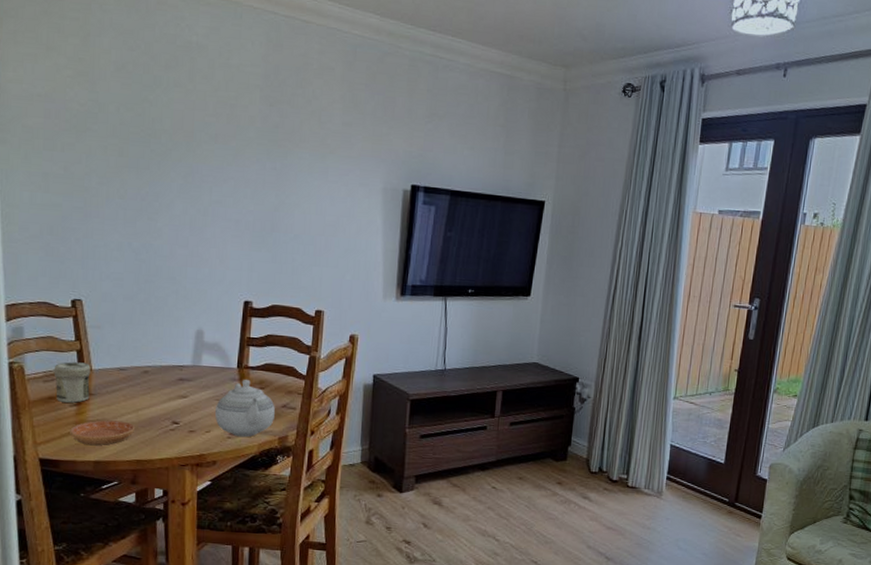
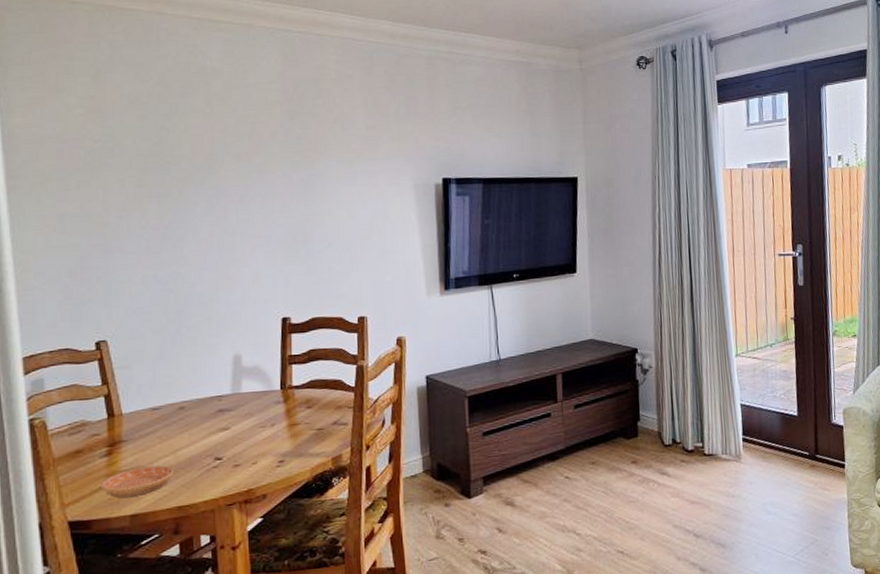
jar: present [53,362,91,403] -> none [80,407,121,455]
teapot: present [215,379,275,438] -> none [261,399,325,464]

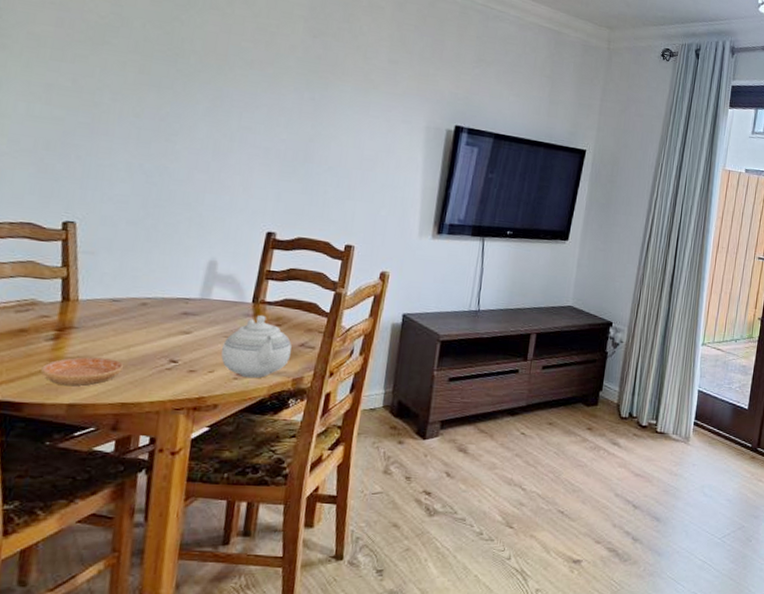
teapot: none [261,399,325,464] -> present [221,314,292,379]

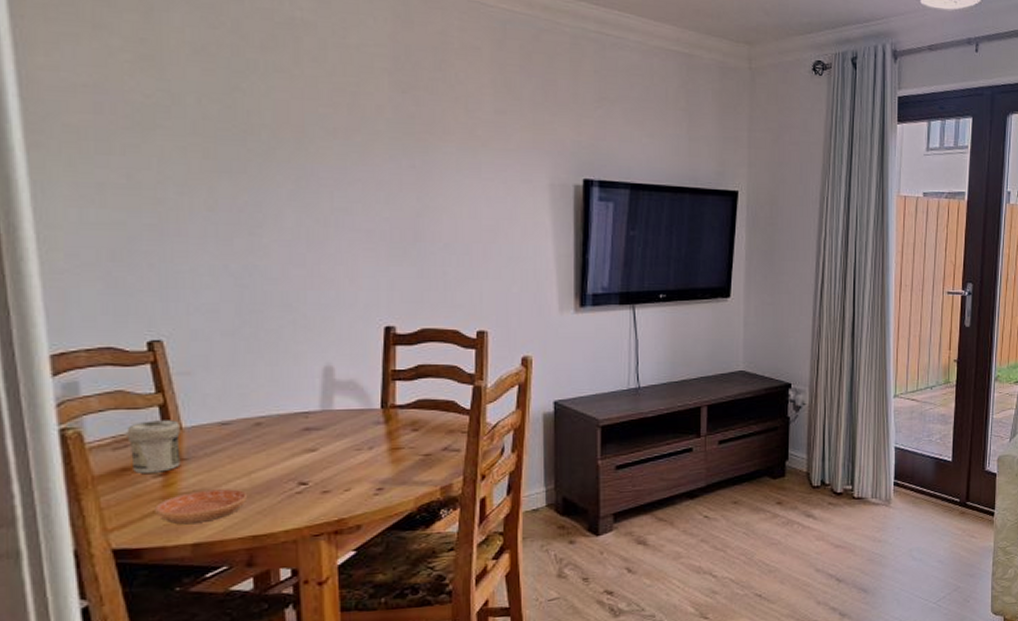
jar: none [29,290,77,337] -> present [127,420,181,473]
teapot: present [221,314,292,379] -> none [356,420,434,493]

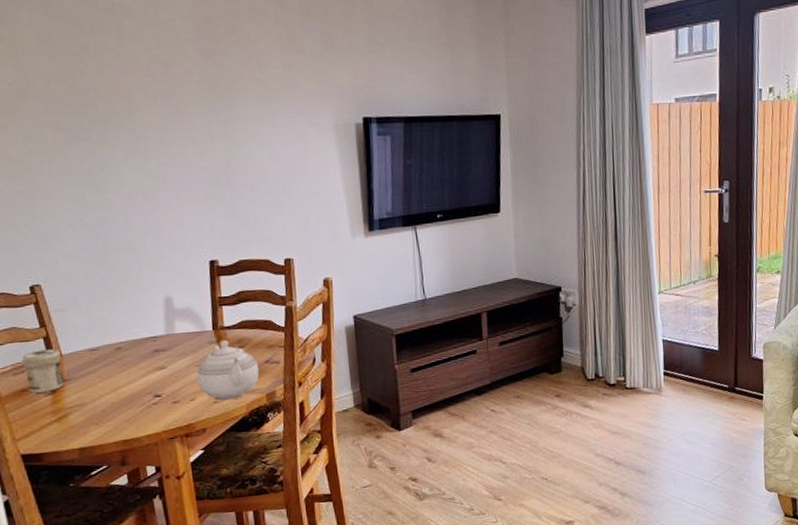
saucer: present [155,489,248,524] -> none [48,402,117,433]
teapot: none [356,420,434,493] -> present [196,339,259,401]

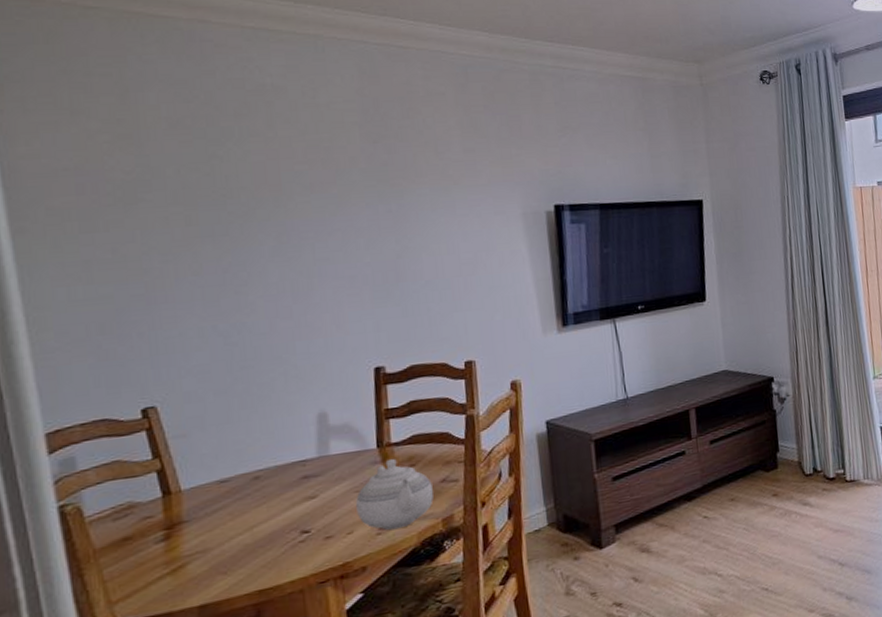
jar: present [22,349,64,393] -> none [126,483,182,542]

